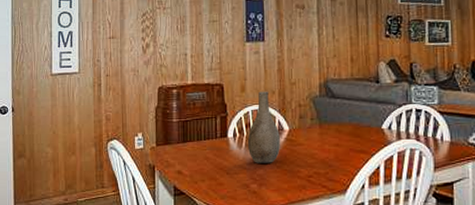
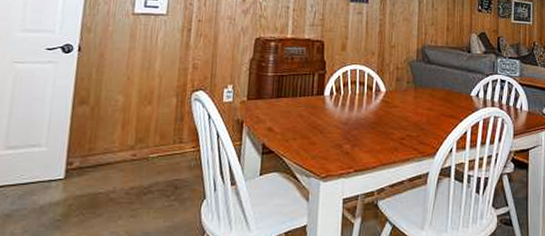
vase: present [247,91,280,163] -> none [343,51,376,124]

